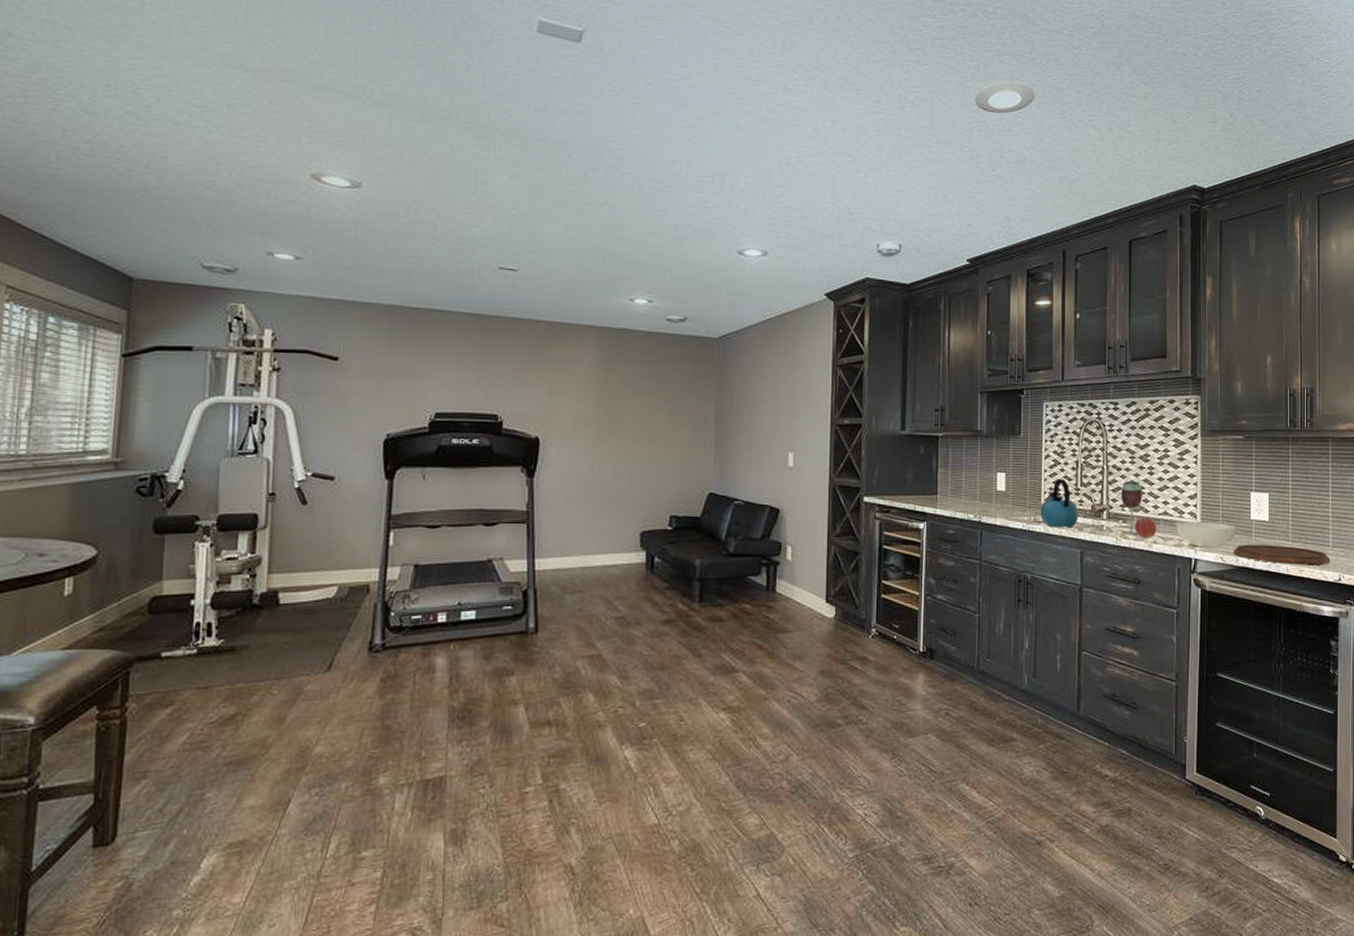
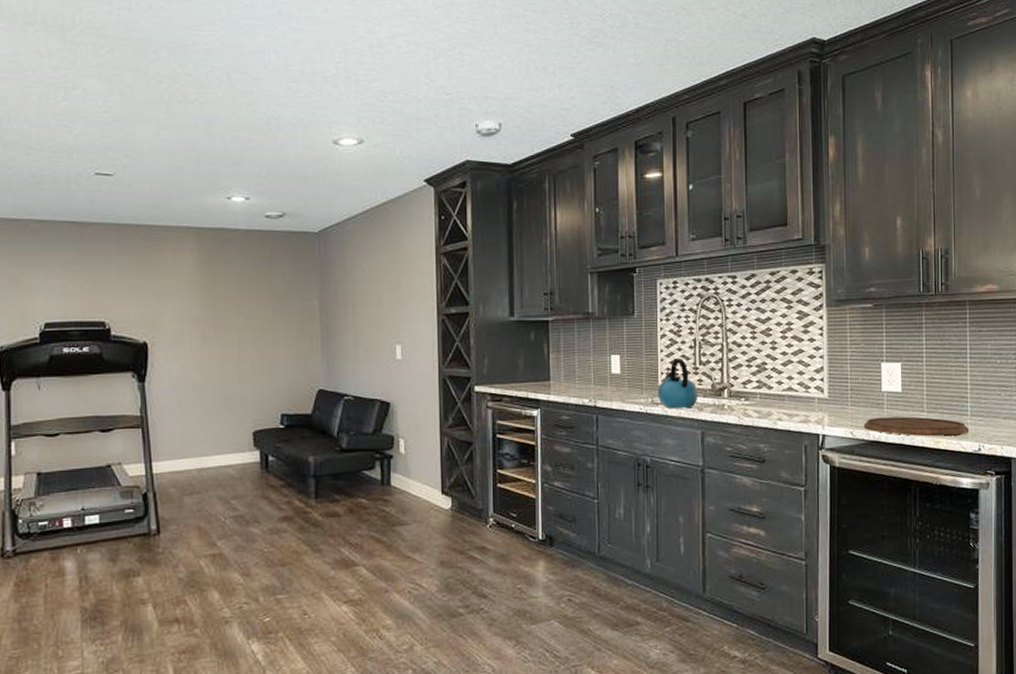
wineglass: present [1121,481,1143,535] -> none [742,357,766,413]
fruit: present [1134,516,1157,538] -> none [757,392,782,415]
bowl: present [1175,521,1236,548] -> none [801,395,866,423]

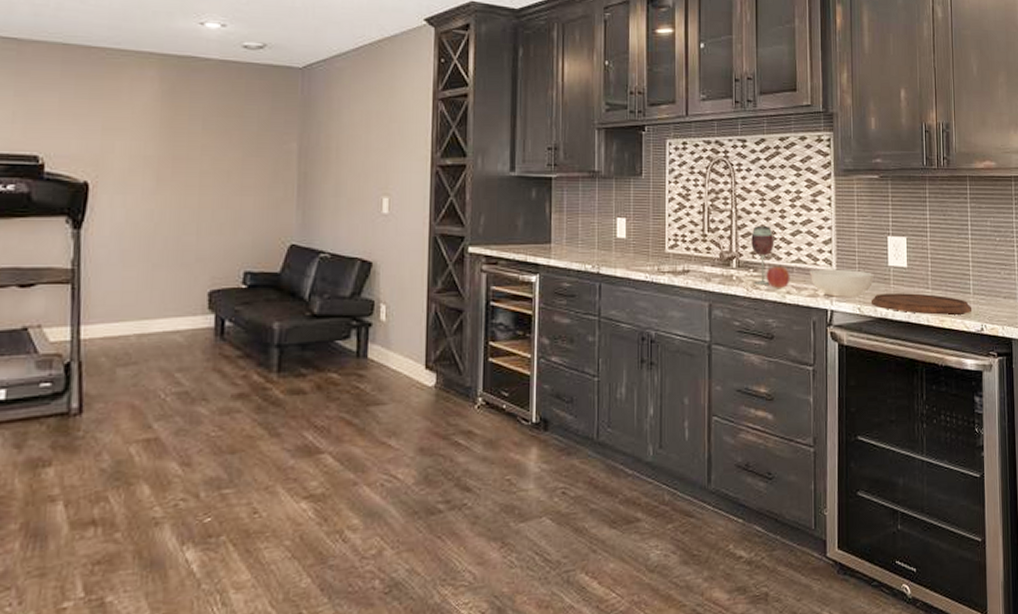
kettle: present [658,358,699,409] -> none [664,224,706,279]
wineglass: none [742,357,766,413] -> present [751,226,775,285]
fruit: none [757,392,782,415] -> present [766,263,790,288]
bowl: none [801,395,866,423] -> present [809,269,874,298]

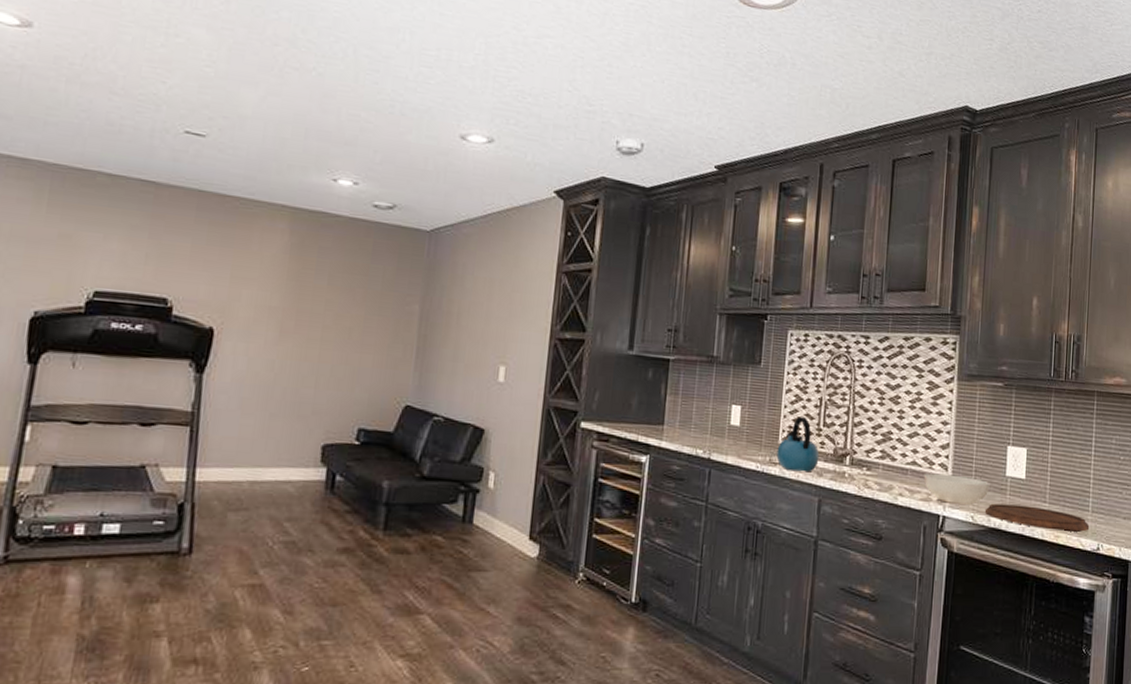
kettle: none [664,224,706,279] -> present [776,417,820,473]
wineglass: present [751,226,775,285] -> none [865,424,891,485]
fruit: present [766,263,790,288] -> none [879,464,904,489]

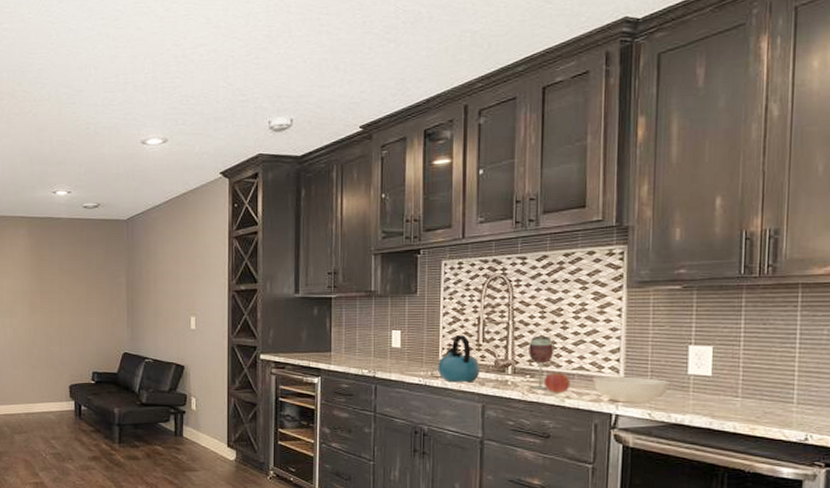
wineglass: none [865,424,891,485] -> present [528,337,554,390]
fruit: none [879,464,904,489] -> present [543,371,571,393]
cutting board: present [984,503,1090,532] -> none [663,400,795,424]

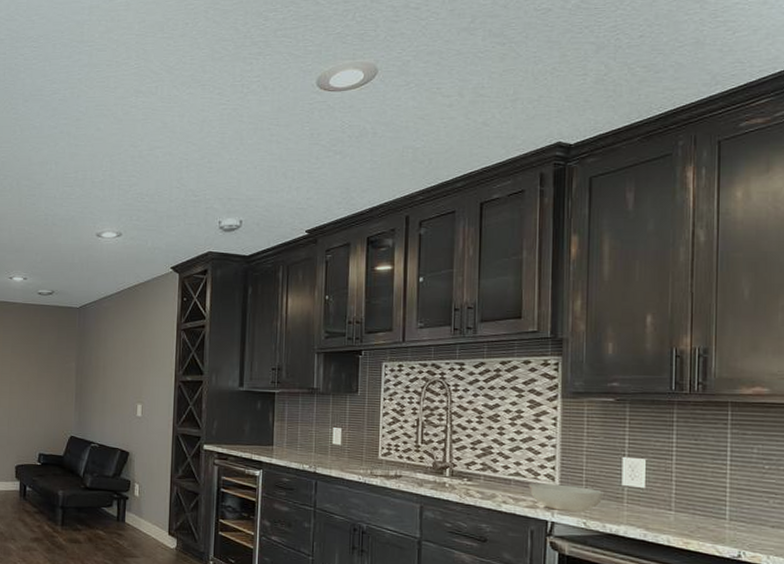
kettle: present [438,335,481,383] -> none [377,436,419,483]
wineglass: present [528,337,554,390] -> none [466,441,491,494]
fruit: present [543,371,571,393] -> none [480,475,507,498]

